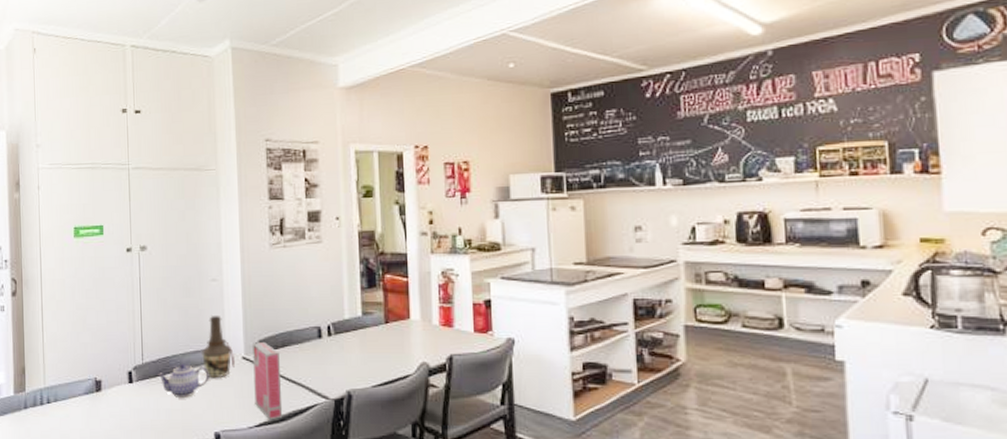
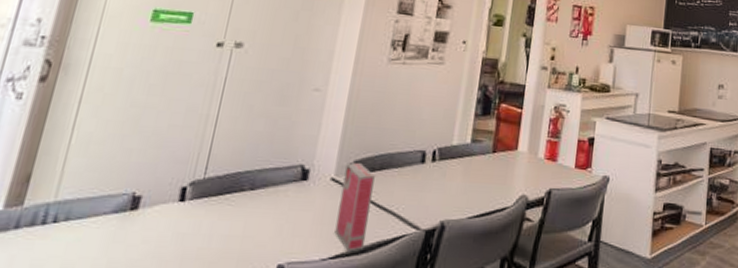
teapot: present [158,363,209,398] -> none [221,181,287,222]
bottle: present [202,316,236,379] -> none [281,129,323,202]

